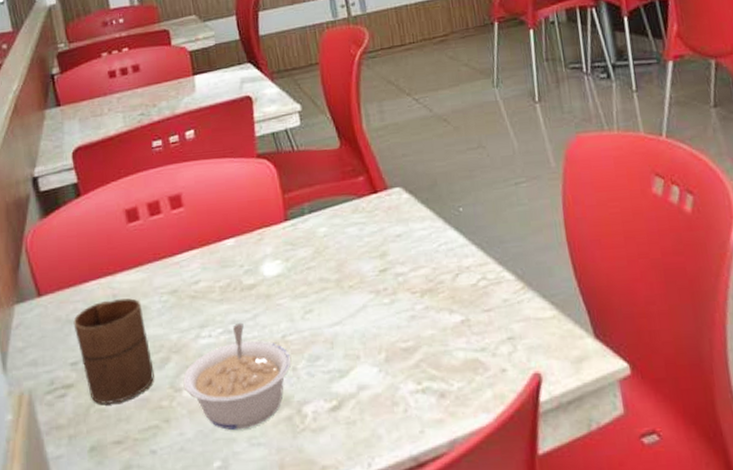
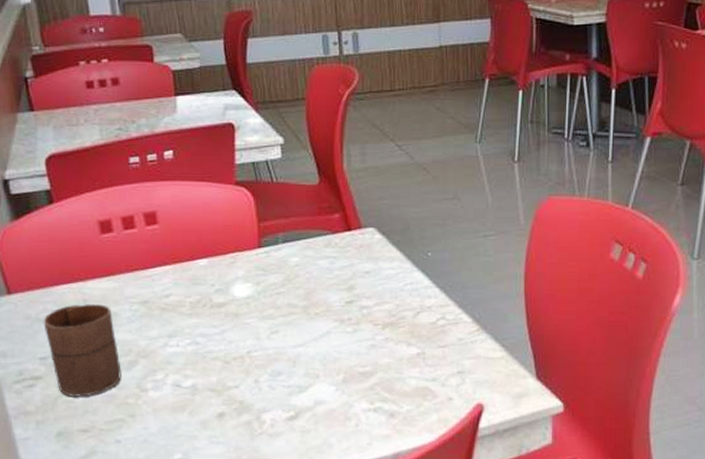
legume: present [183,322,292,430] -> none [149,336,255,429]

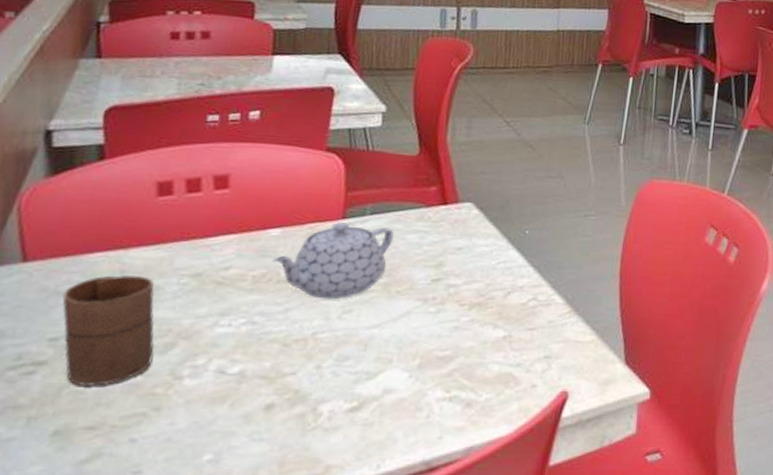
teapot: none [203,251,306,322] -> present [271,222,394,300]

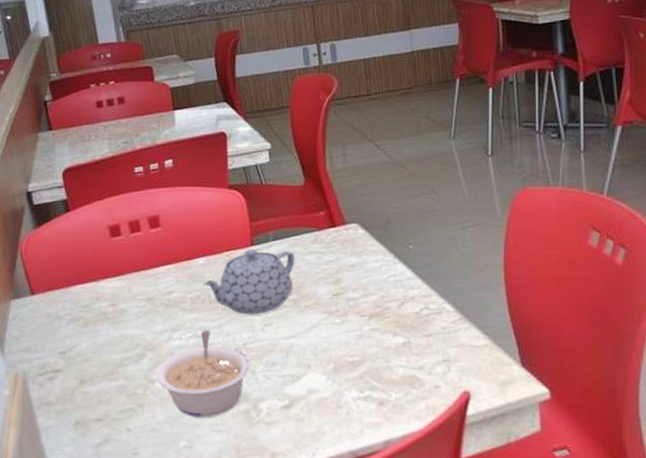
cup: present [62,275,155,388] -> none [62,302,131,389]
legume: none [186,315,318,423] -> present [156,329,251,417]

